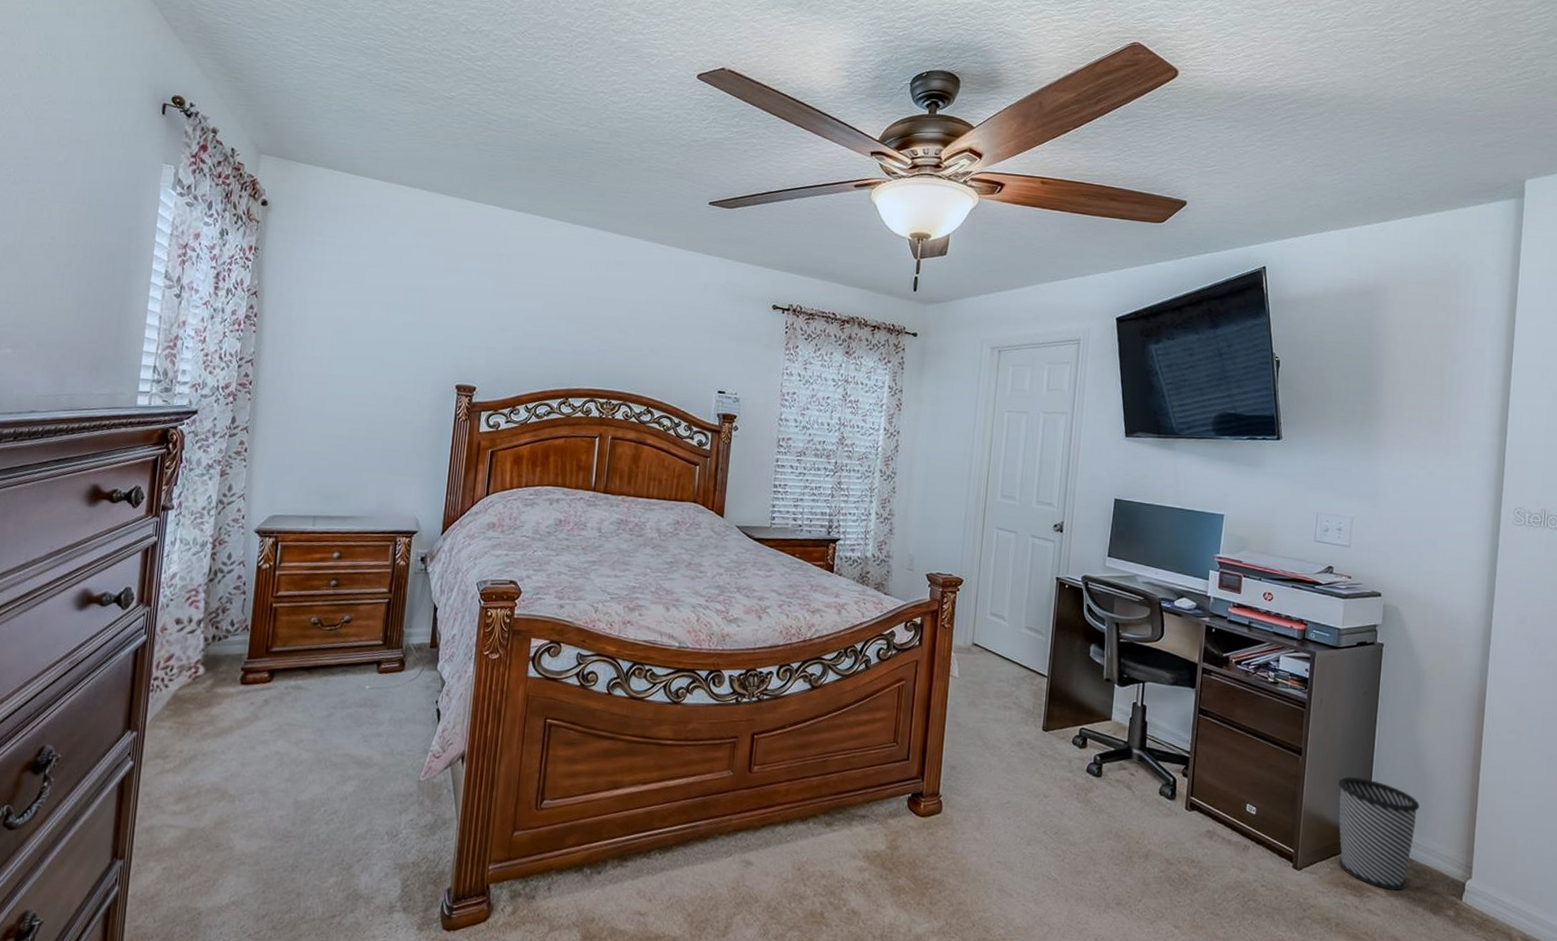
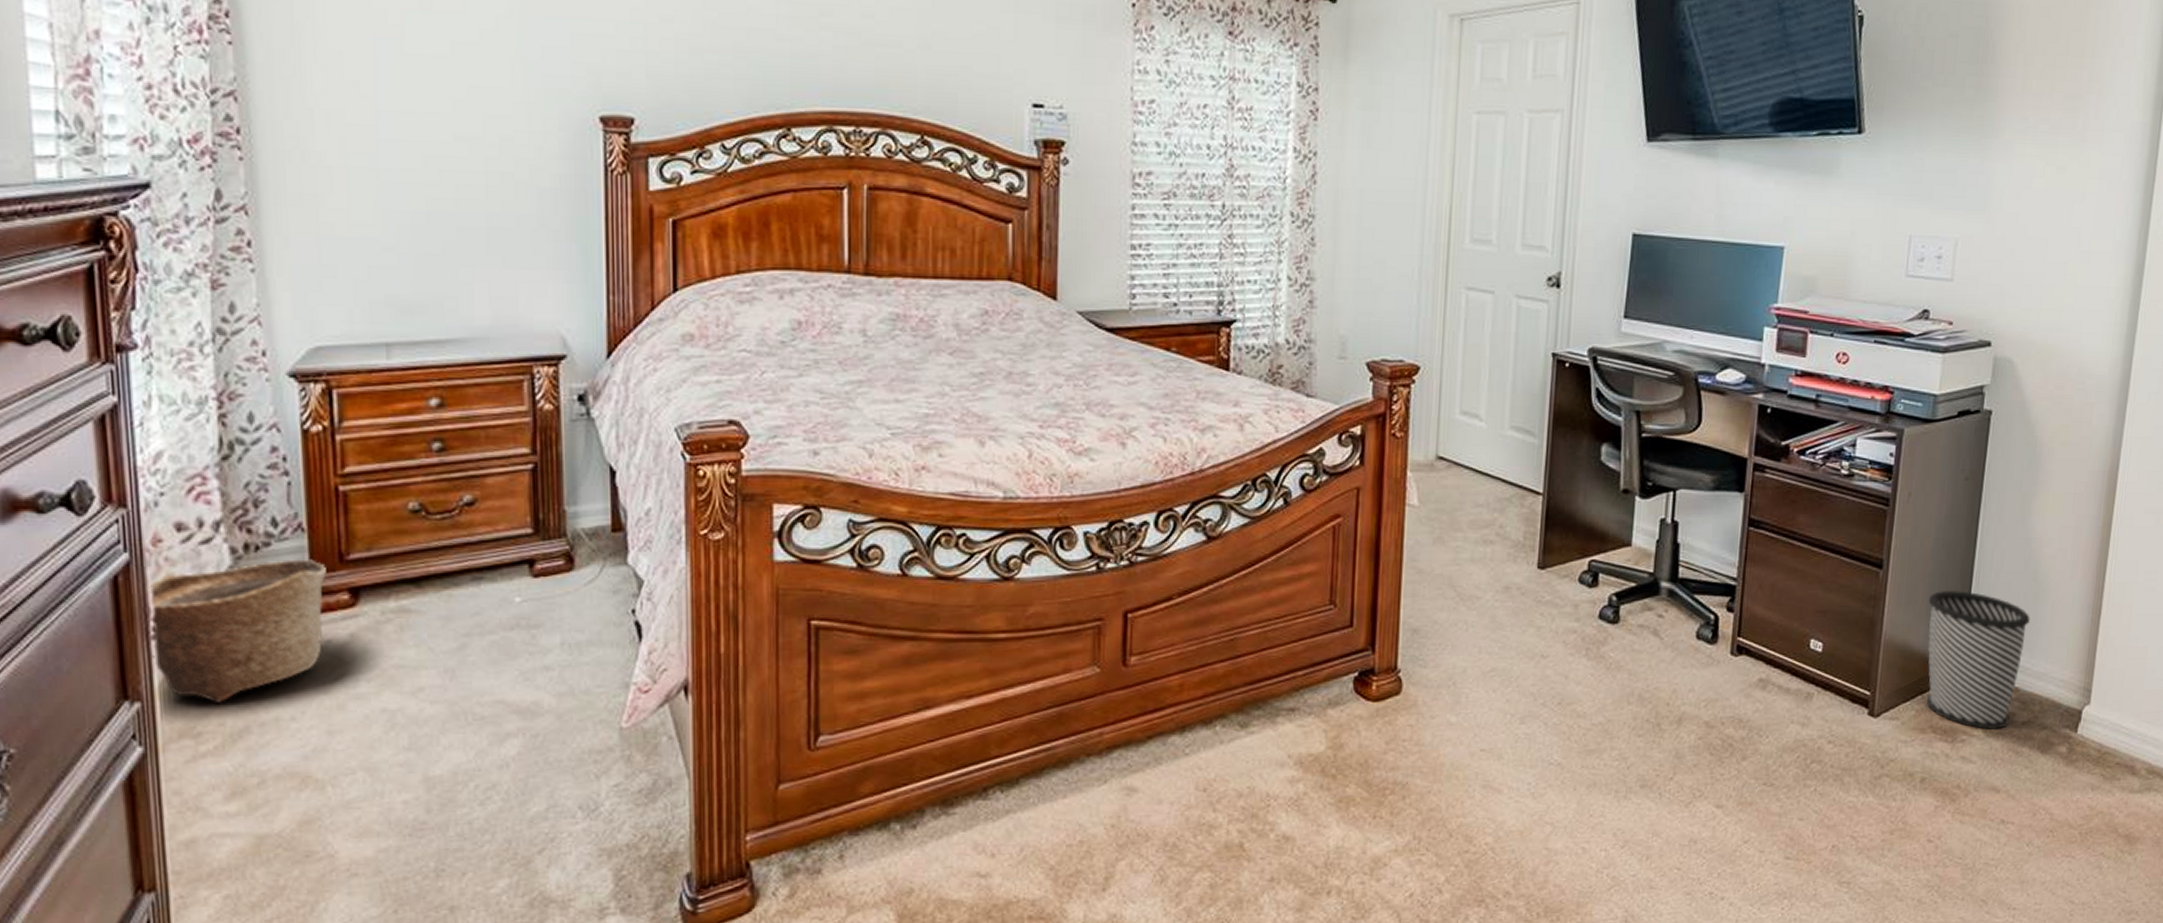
basket: none [149,648,258,737] -> present [148,559,327,703]

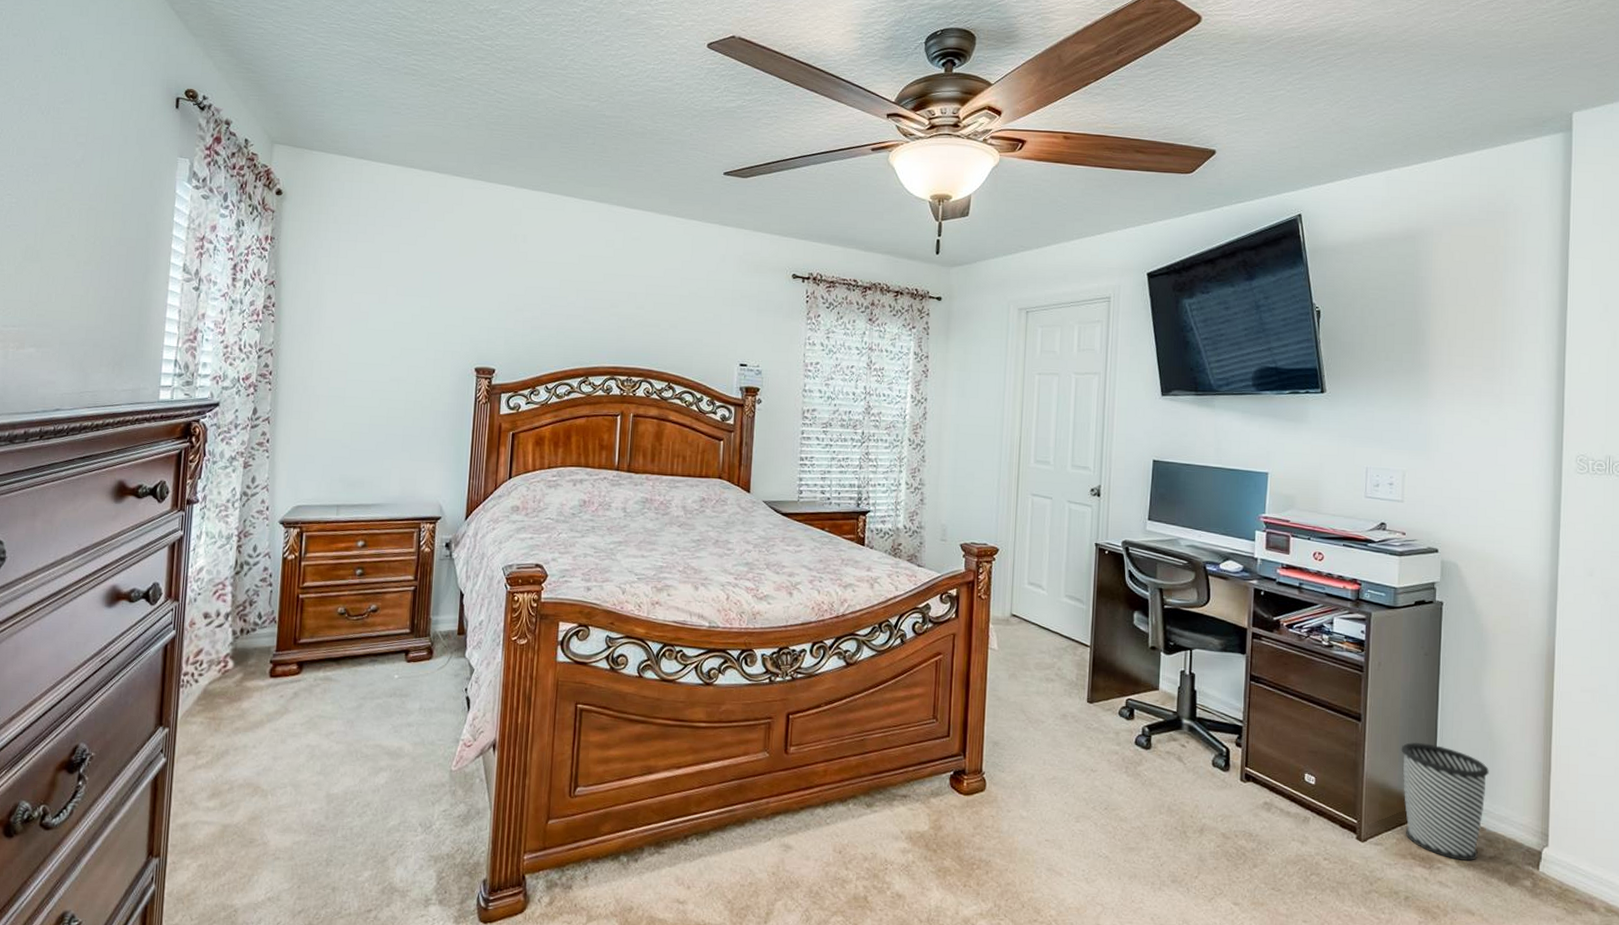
basket: present [148,559,327,703] -> none [180,640,286,732]

